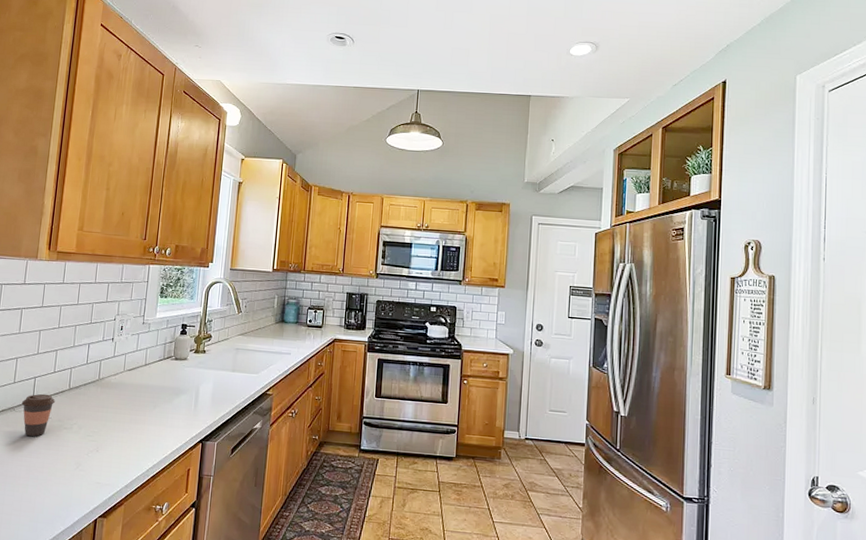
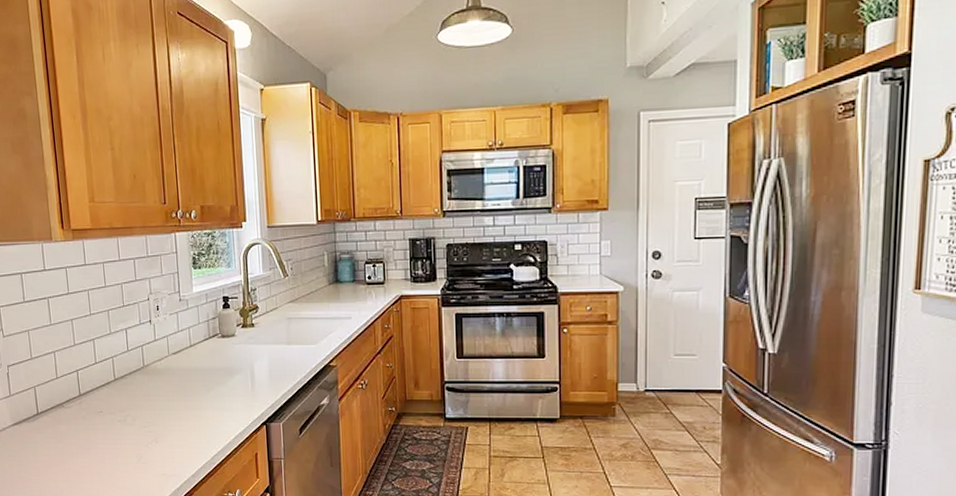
coffee cup: present [21,393,56,437] -> none [68,387,103,433]

